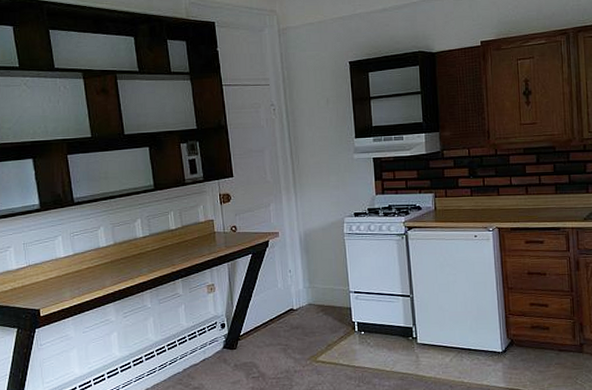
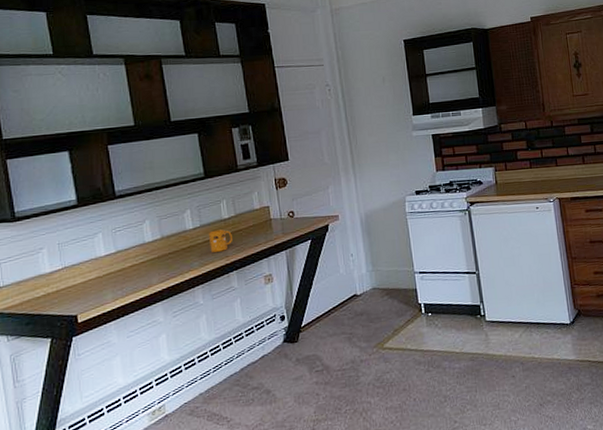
mug: none [156,239,180,260] -> present [208,229,233,252]

